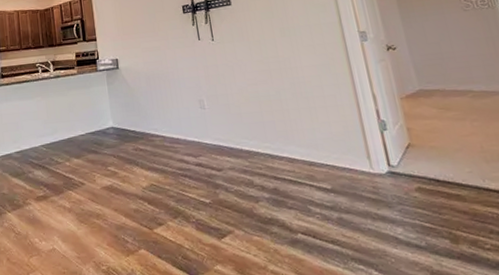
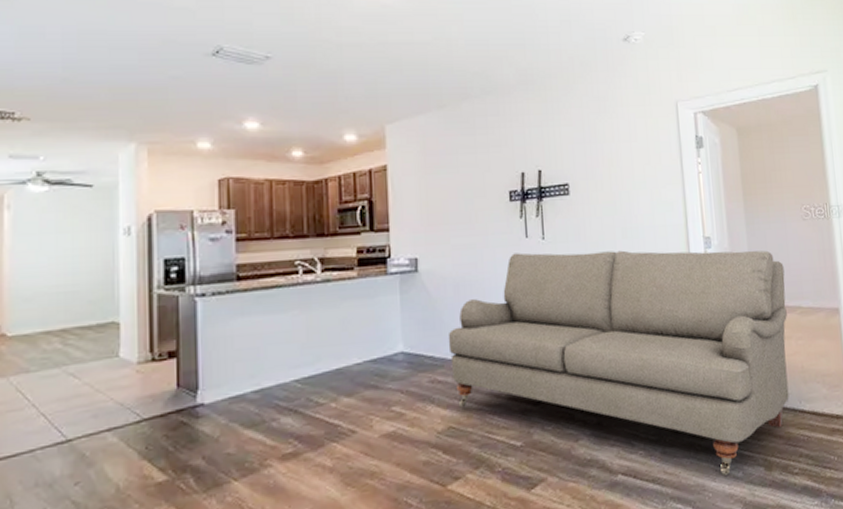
sofa: none [144,40,471,245] -> present [448,250,789,476]

